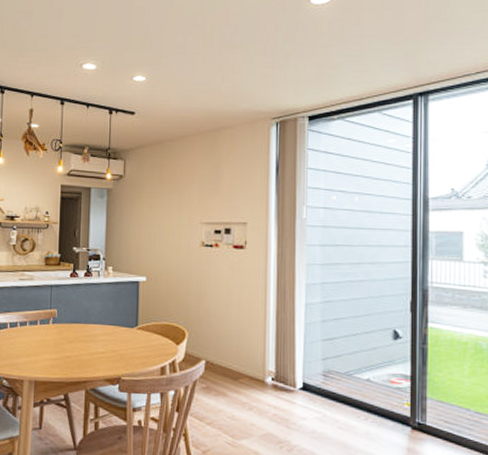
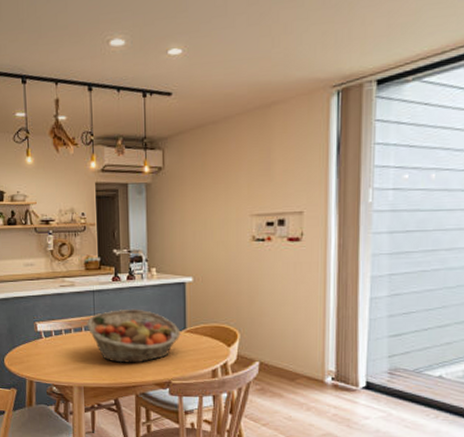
fruit basket: none [41,305,133,358] -> present [86,310,181,363]

